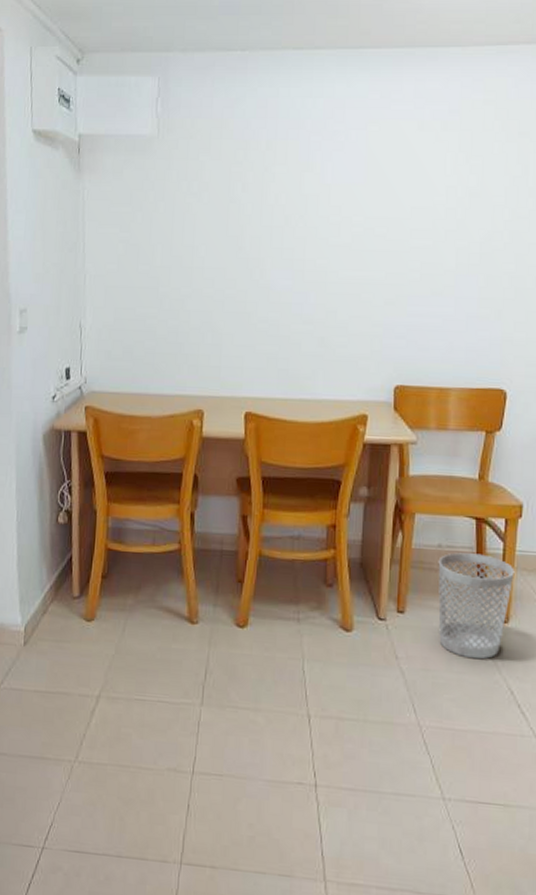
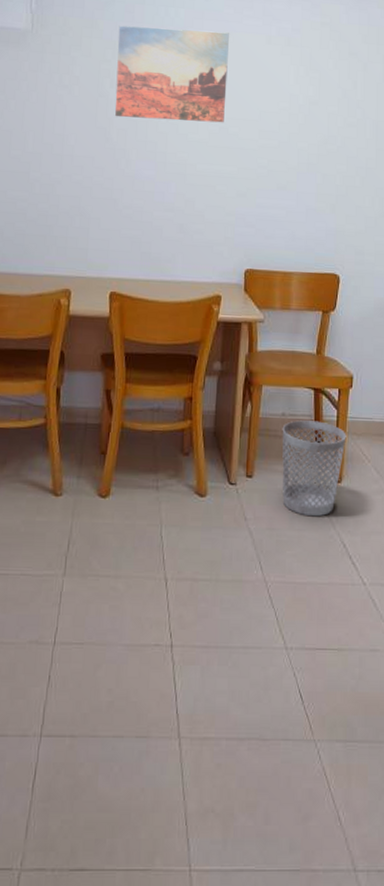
wall art: none [247,121,376,224] -> present [115,25,230,123]

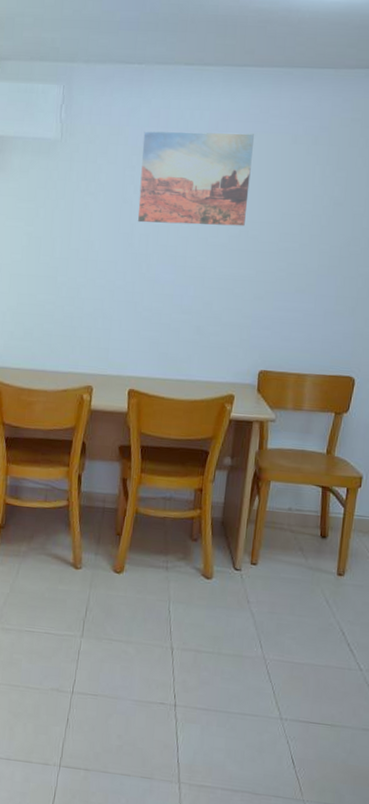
wastebasket: present [282,420,346,517] -> none [285,515,352,605]

